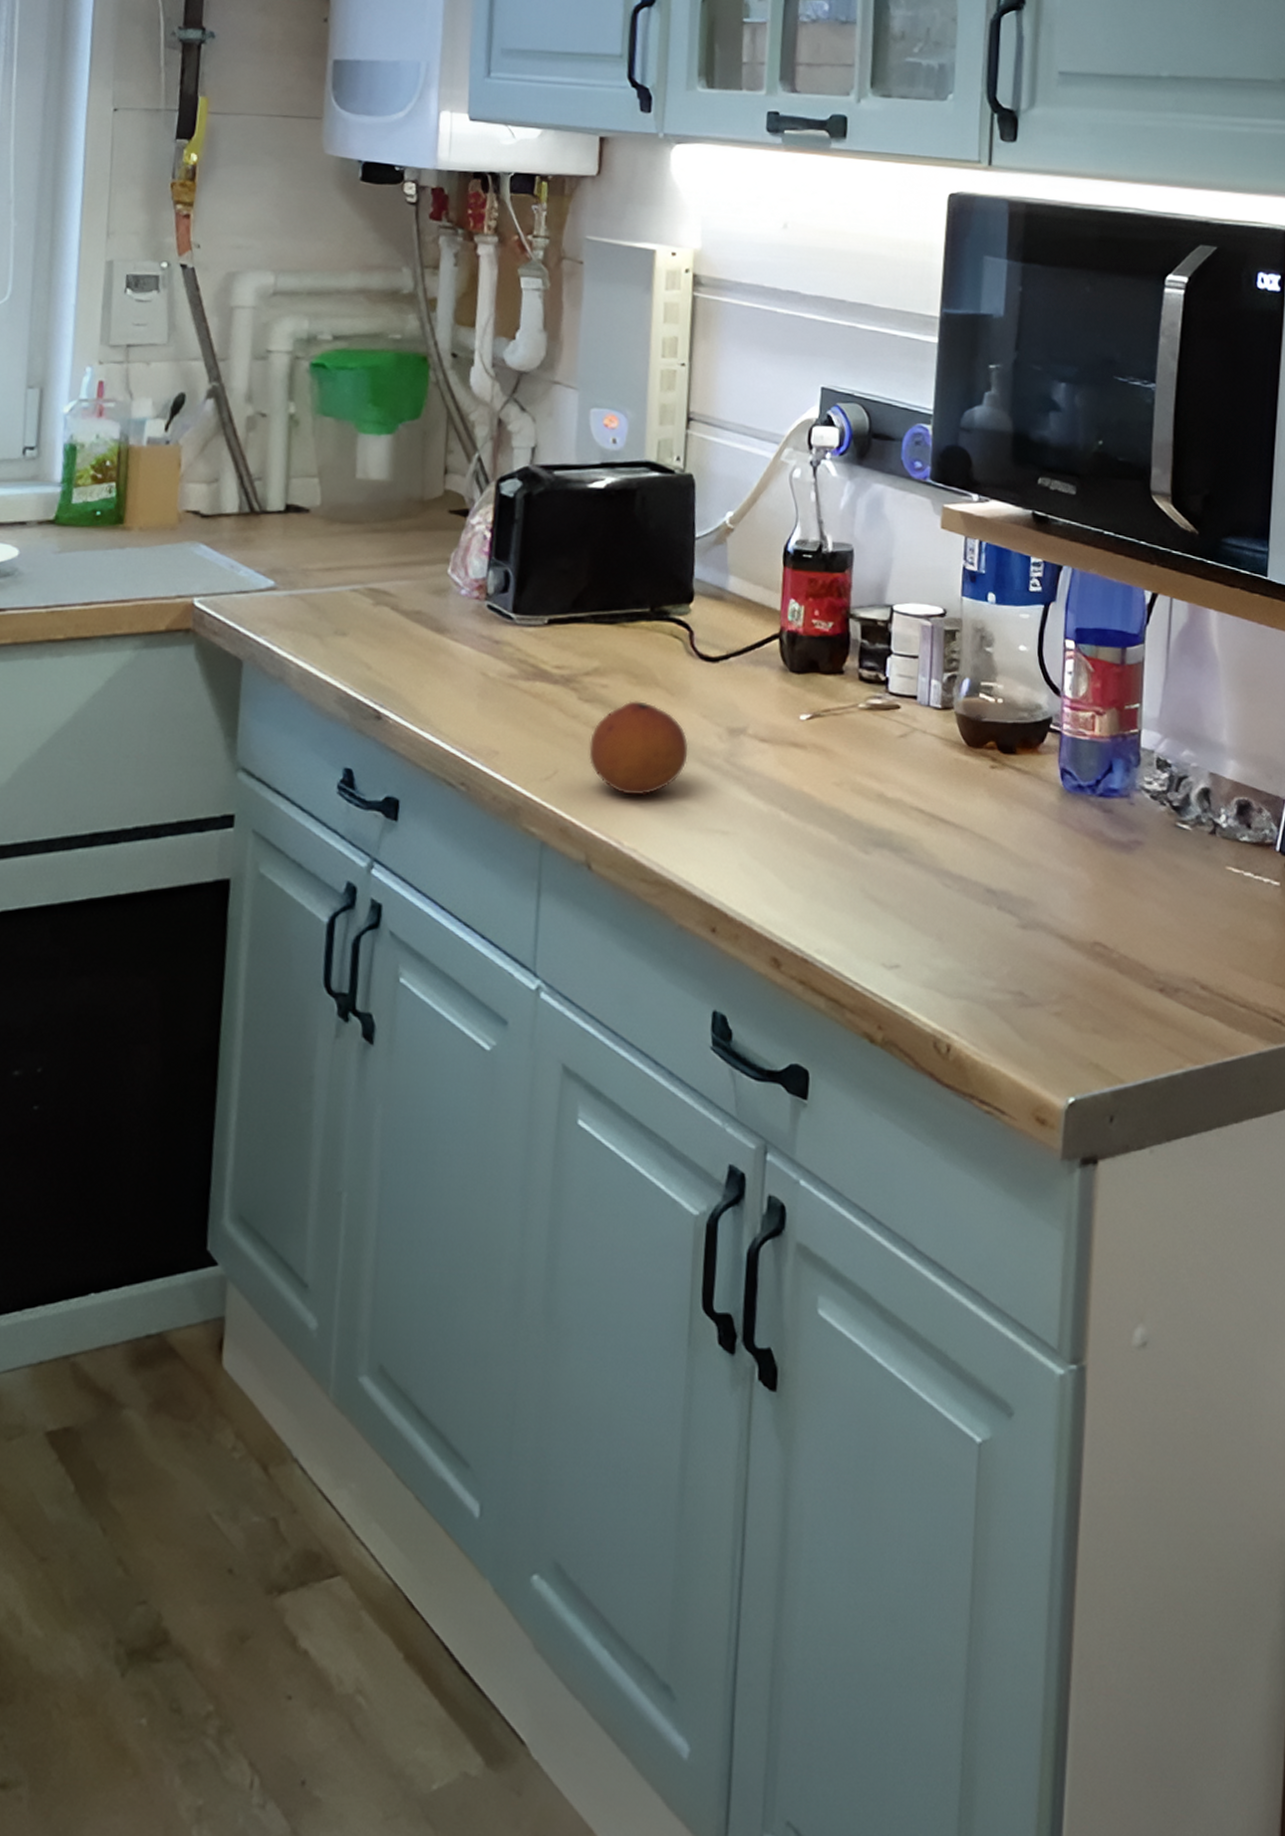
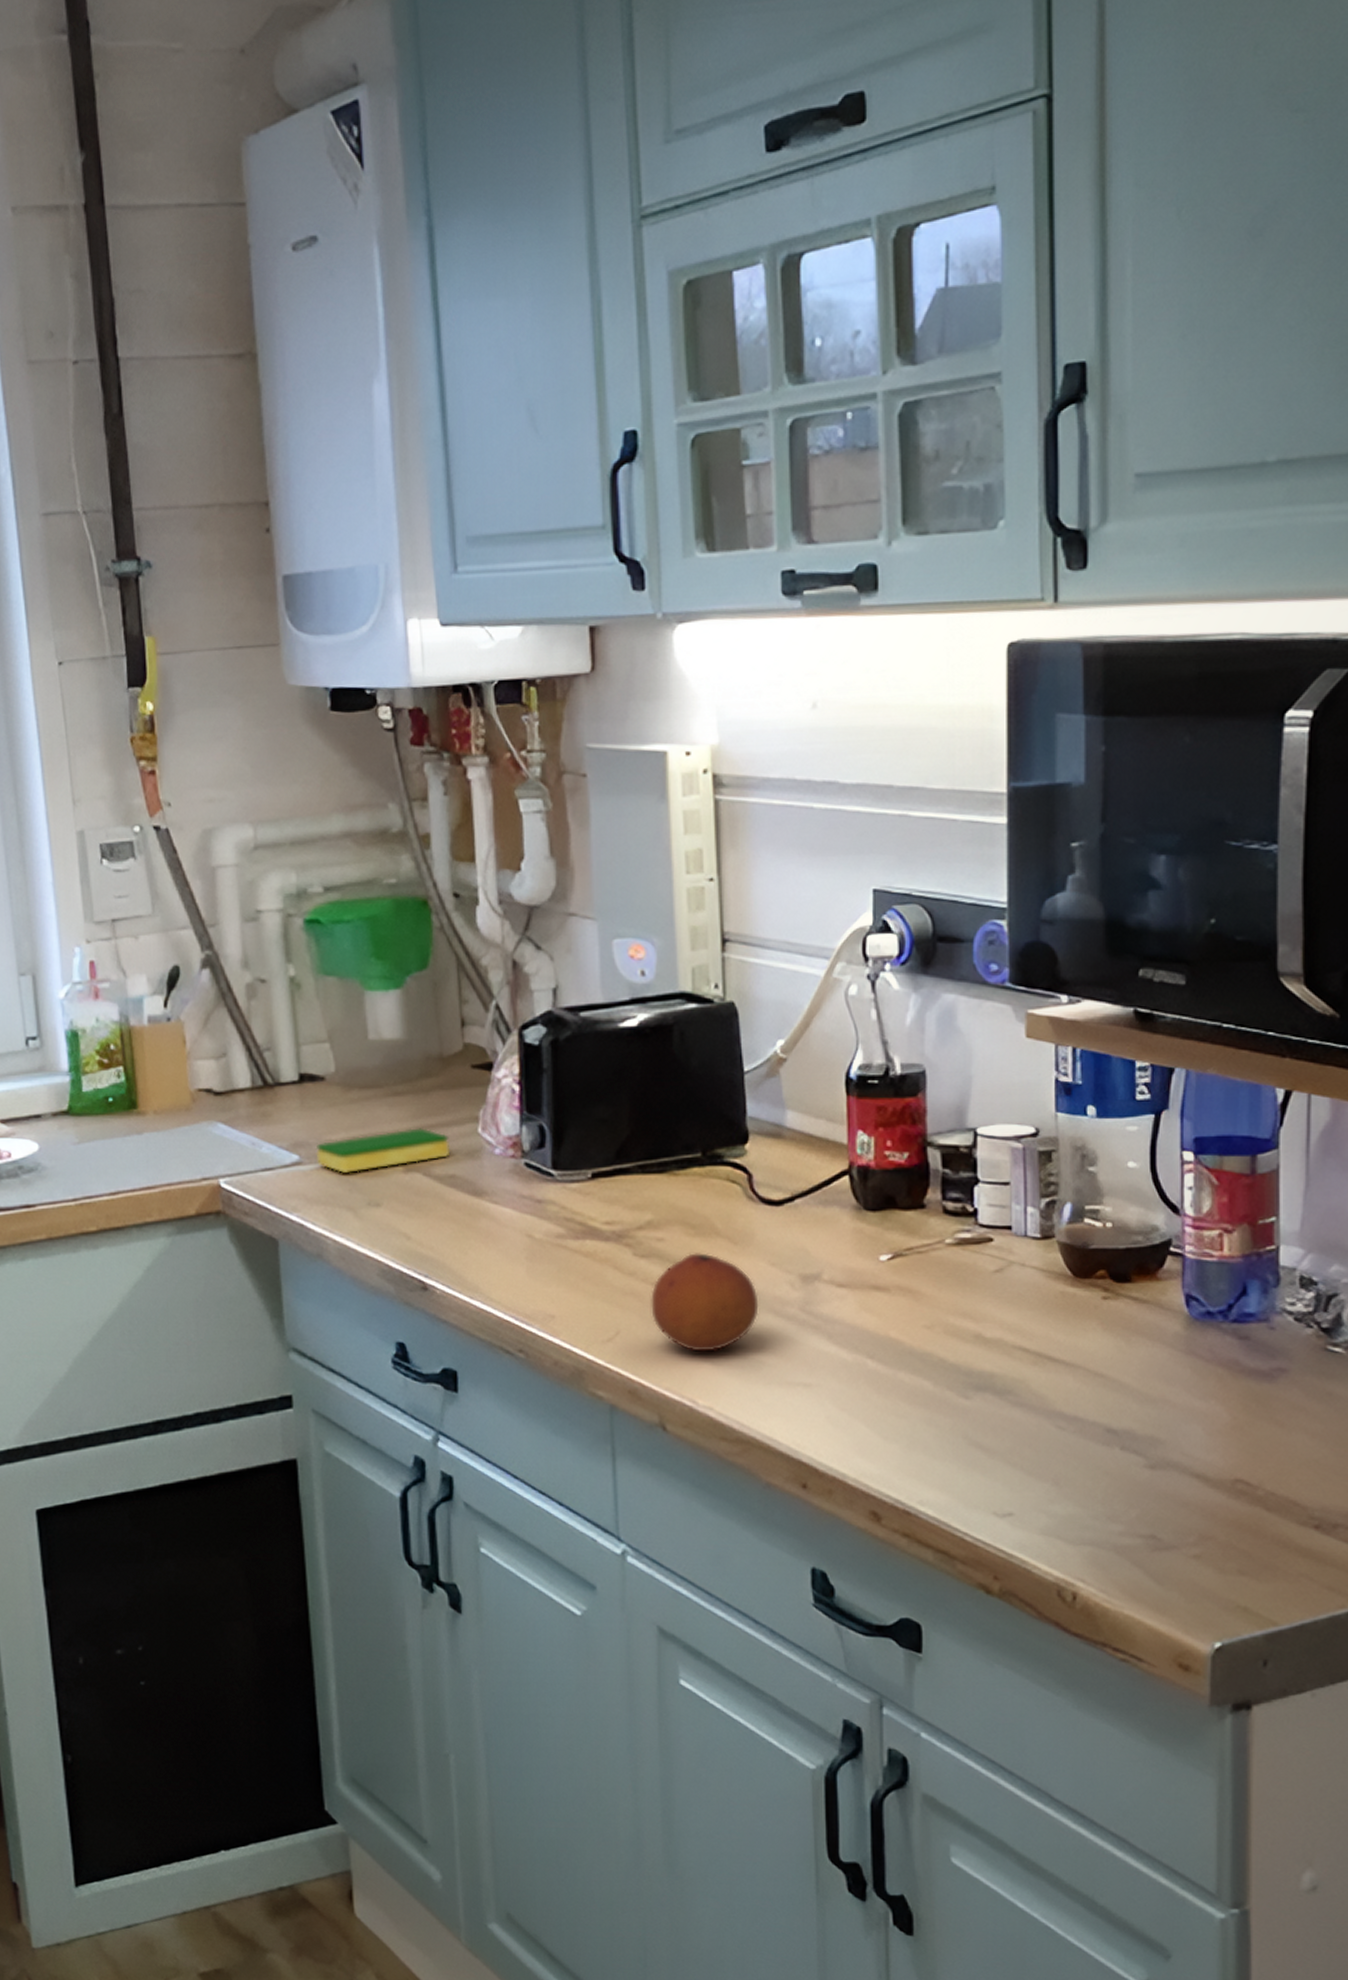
dish sponge: none [291,564,420,602] -> present [315,1128,451,1173]

